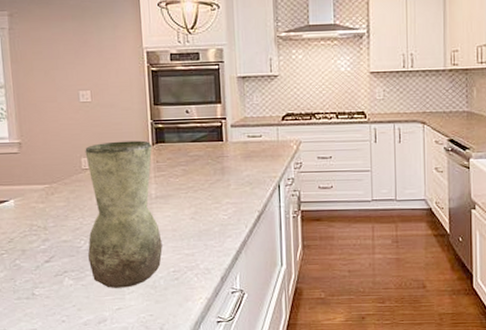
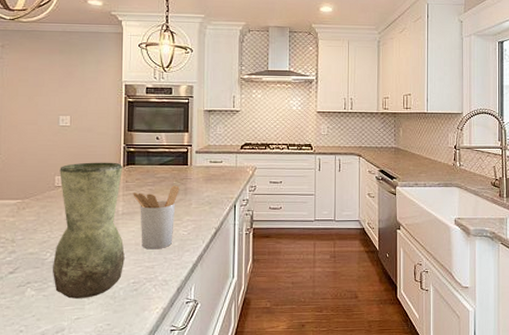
utensil holder: none [165,164,216,236] -> present [133,185,180,250]

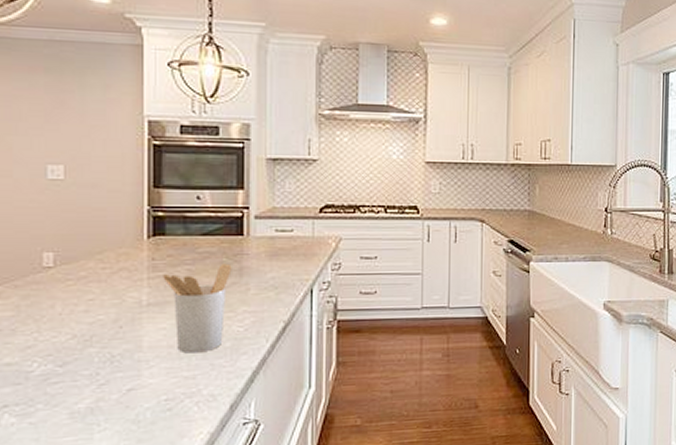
vase: present [52,162,125,299] -> none [41,232,152,426]

